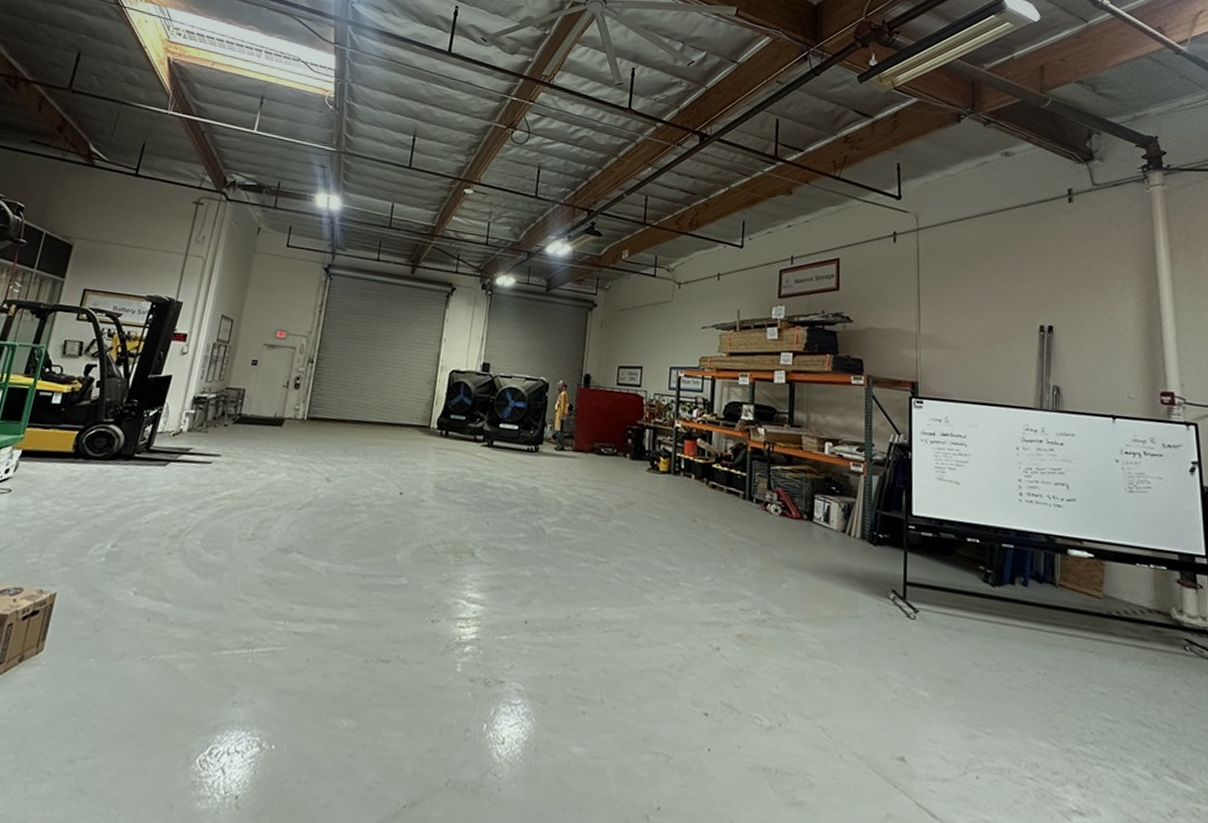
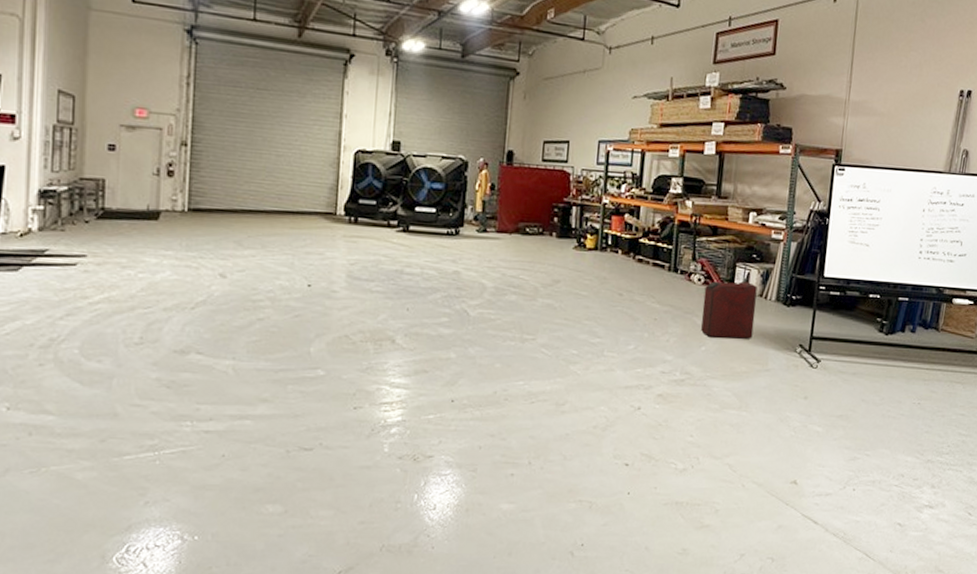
jerry can: none [780,512,840,580] -> present [701,281,757,339]

